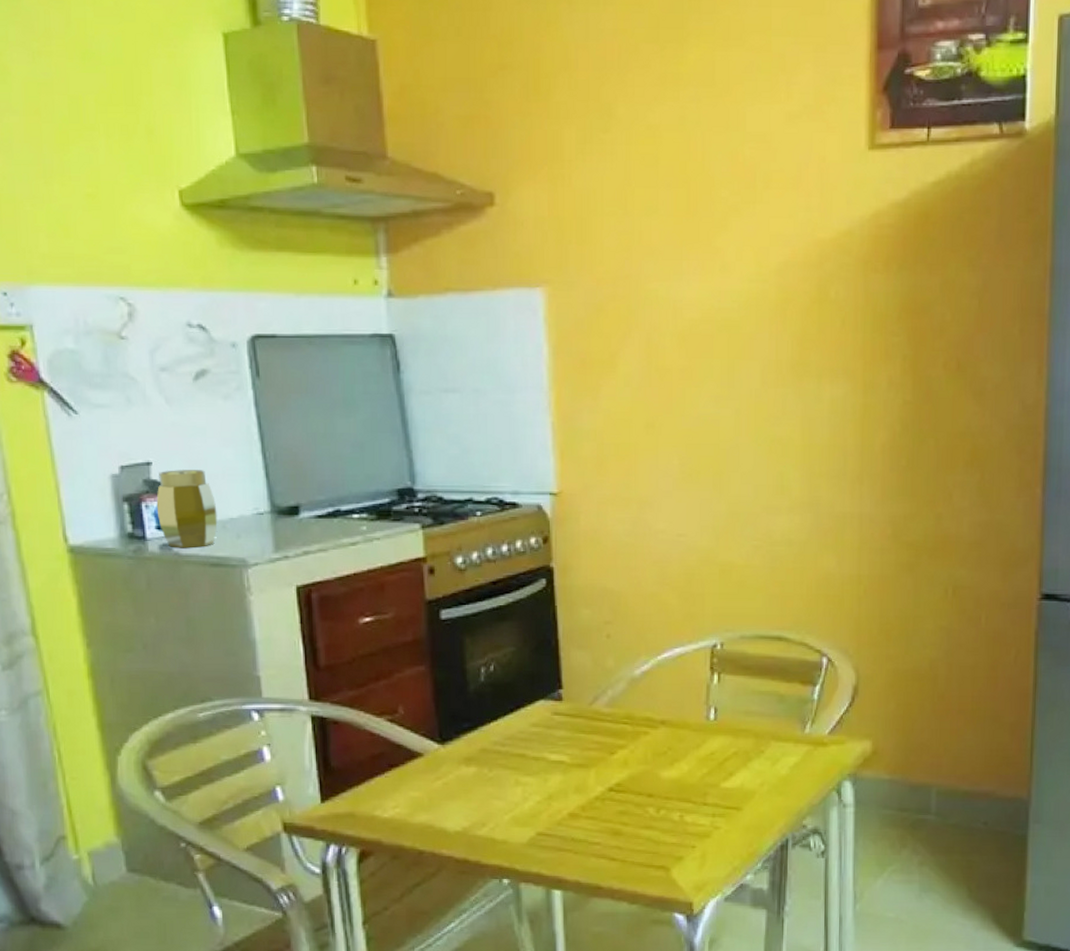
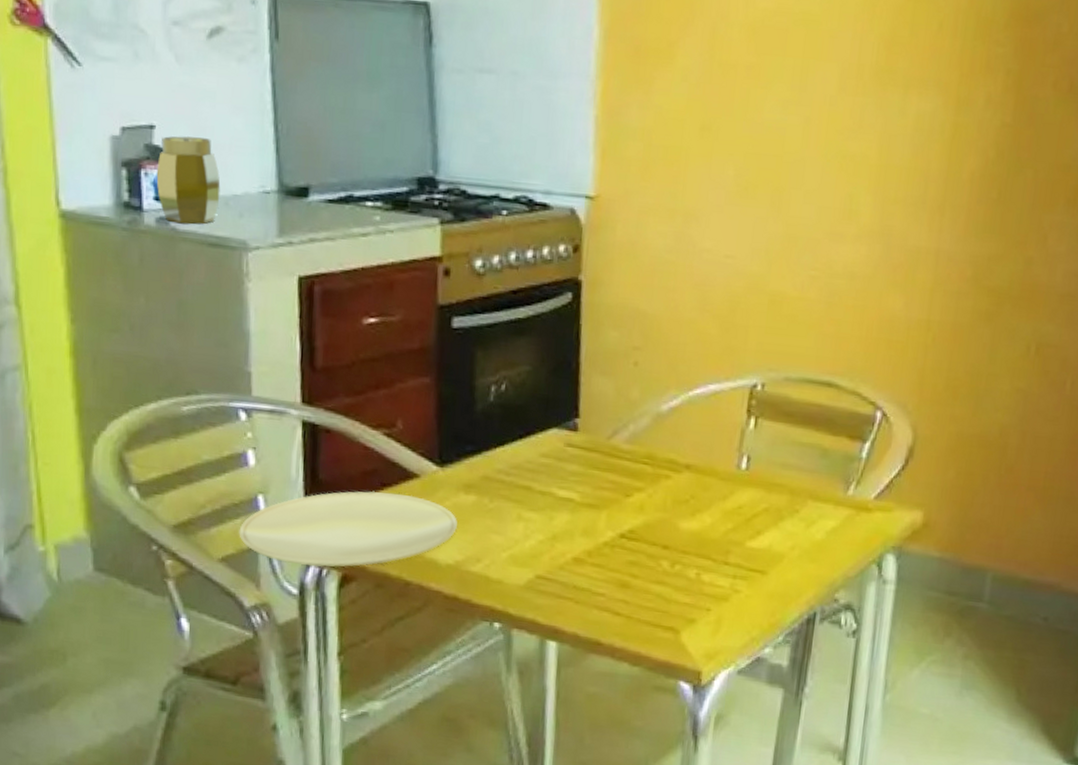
plate: none [261,772,463,847] -> present [239,490,458,567]

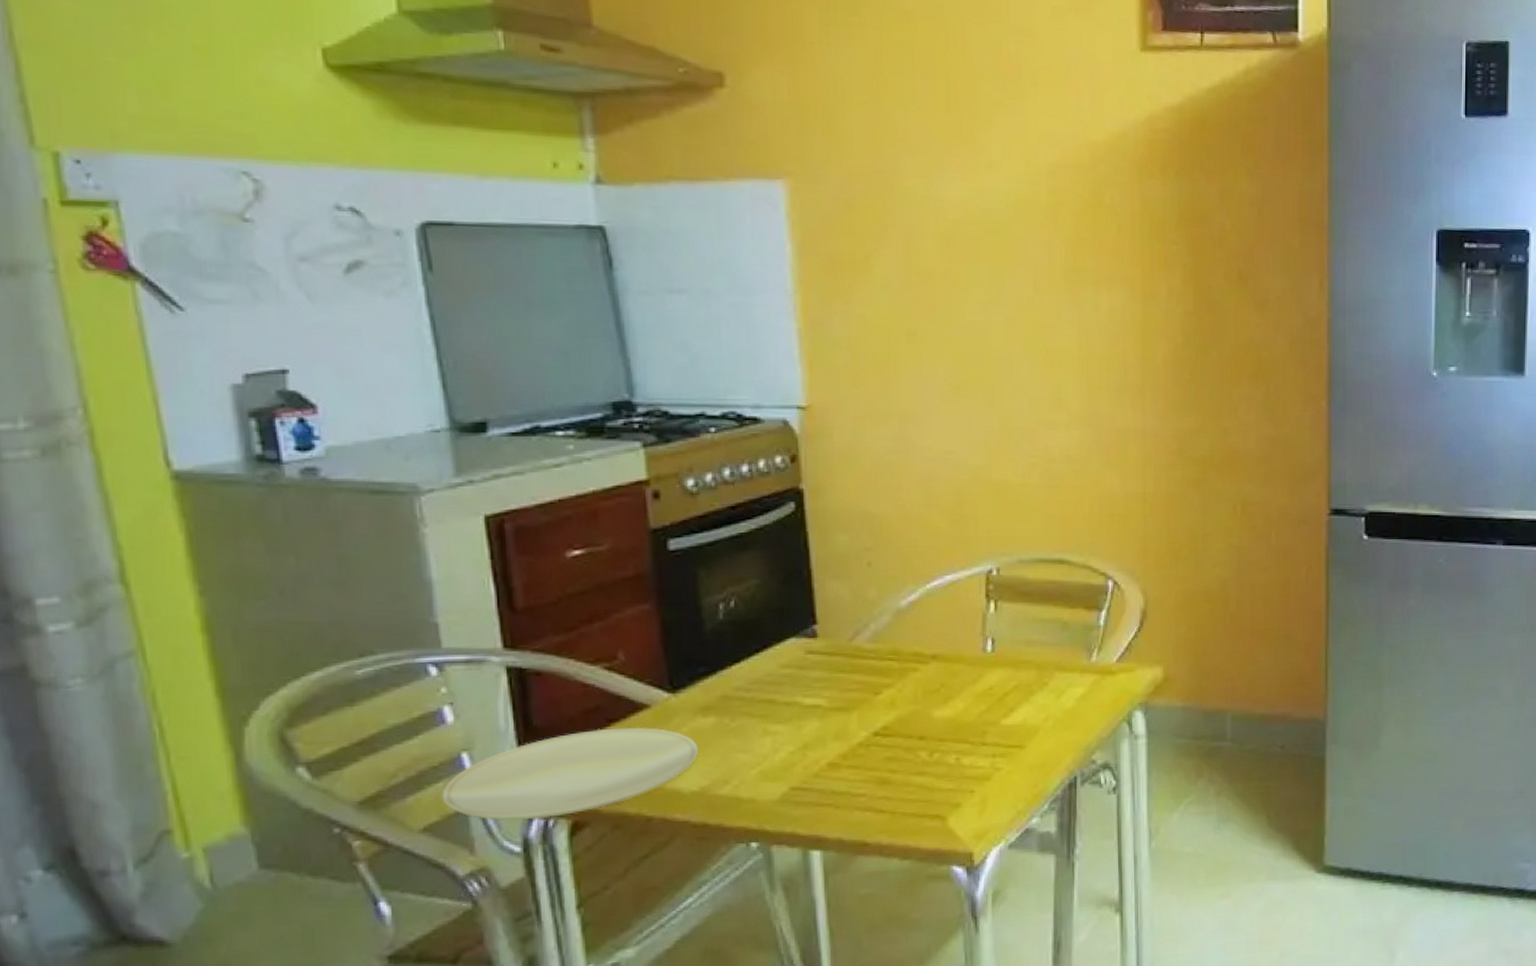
jar: present [156,136,221,224] -> none [295,379,379,473]

